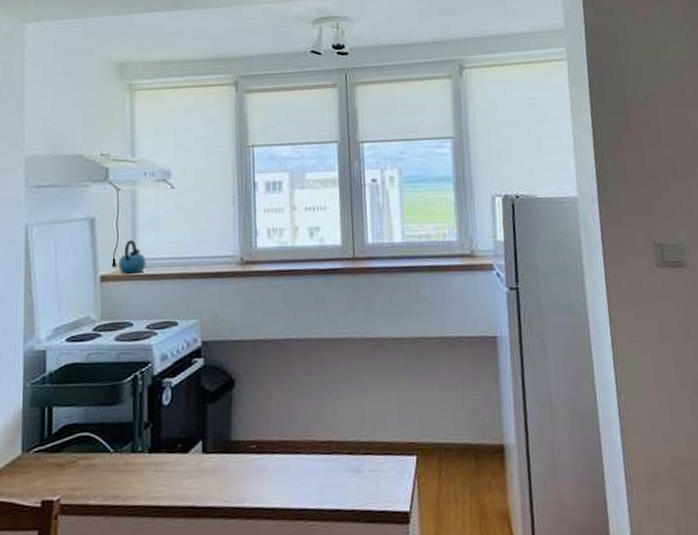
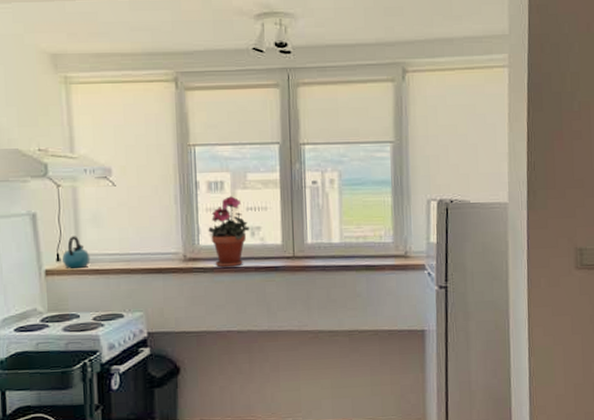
potted plant: none [266,196,309,271] -> present [208,196,250,268]

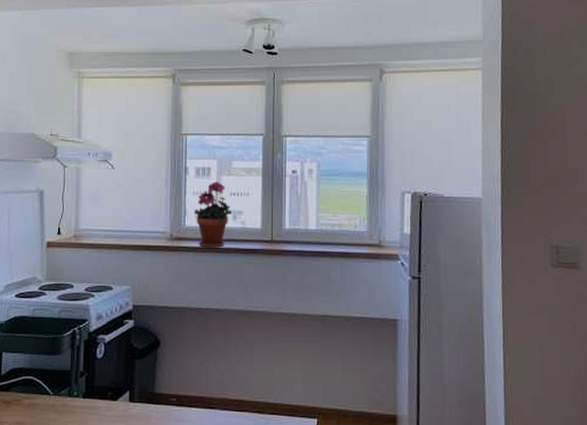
kettle: present [62,236,91,270] -> none [63,212,87,243]

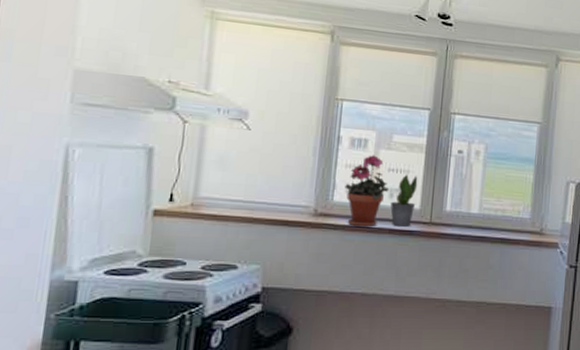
potted plant: none [234,197,257,247] -> present [390,174,418,228]

